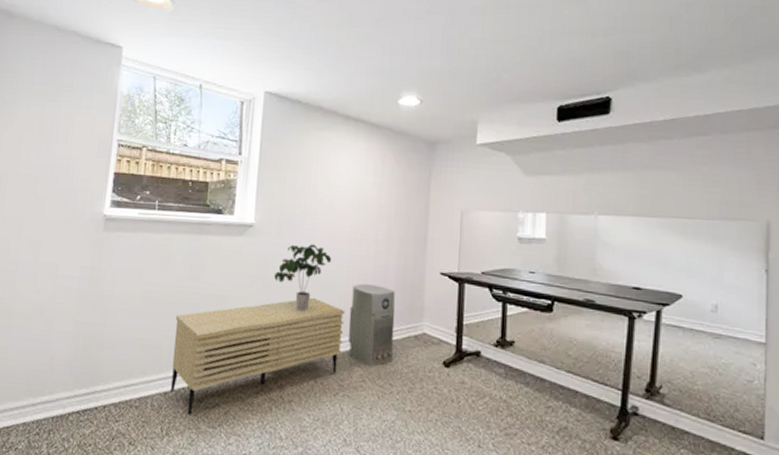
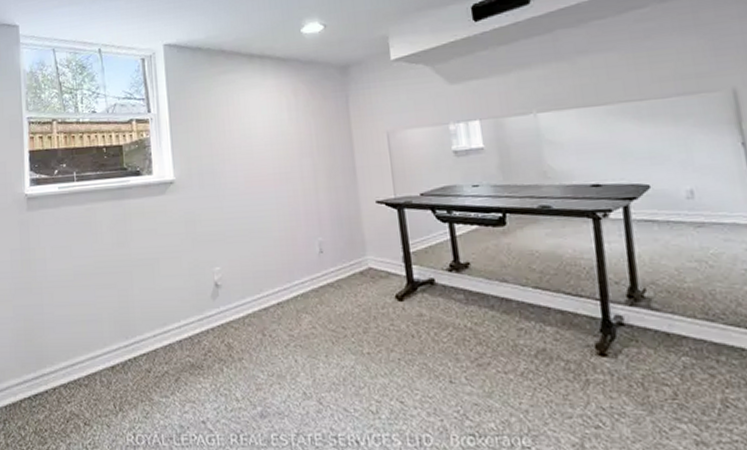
sideboard: present [171,298,345,415] -> none [110,248,286,387]
potted plant: present [273,244,332,312] -> none [202,192,260,264]
air purifier: present [348,284,395,367] -> none [286,224,342,311]

